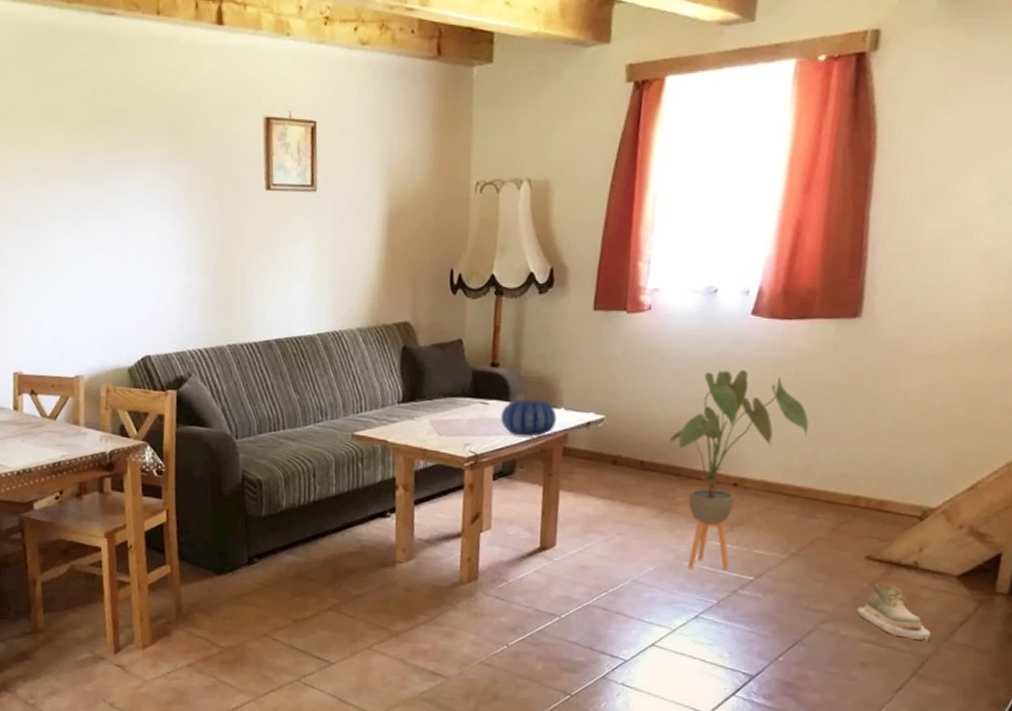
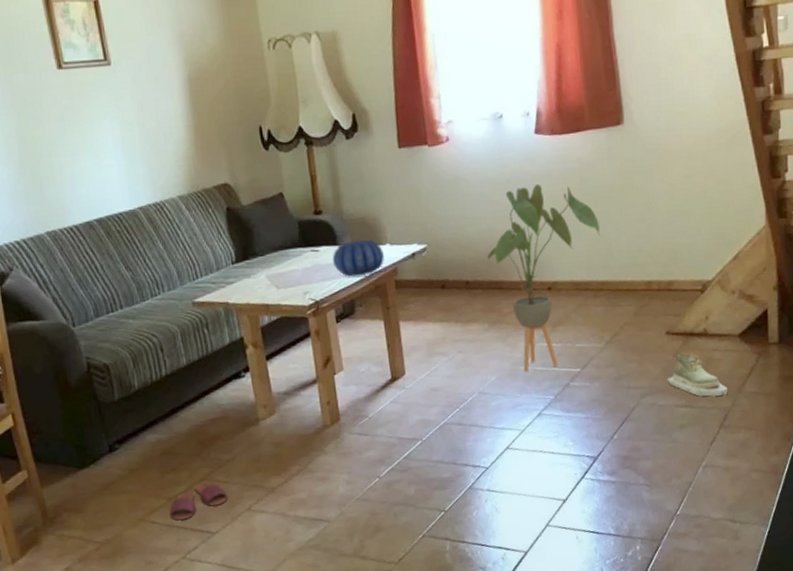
slippers: none [292,612,351,645] -> present [169,482,228,521]

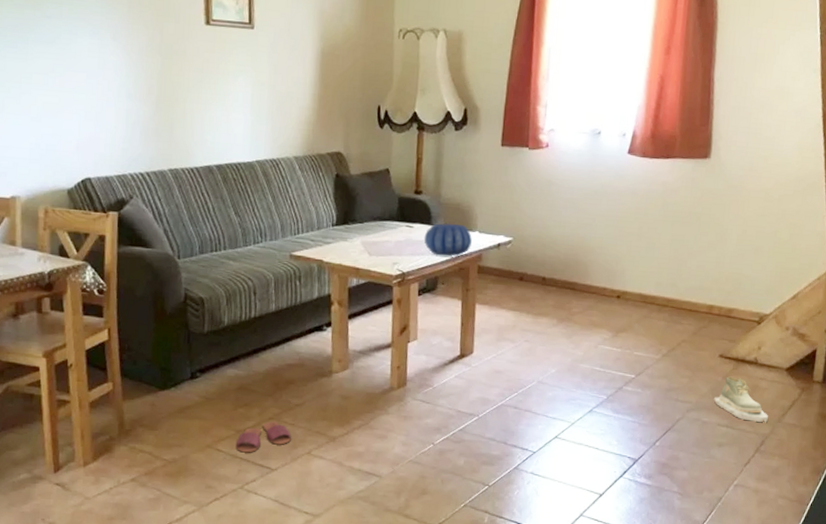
house plant: present [487,183,601,372] -> none [565,199,674,370]

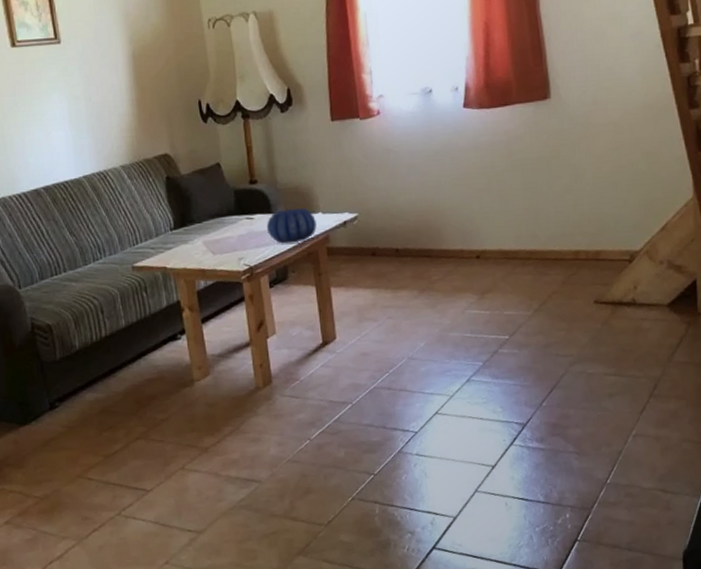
slippers: present [235,421,291,453] -> none [106,440,162,478]
boot: present [710,376,768,423] -> none [591,321,657,366]

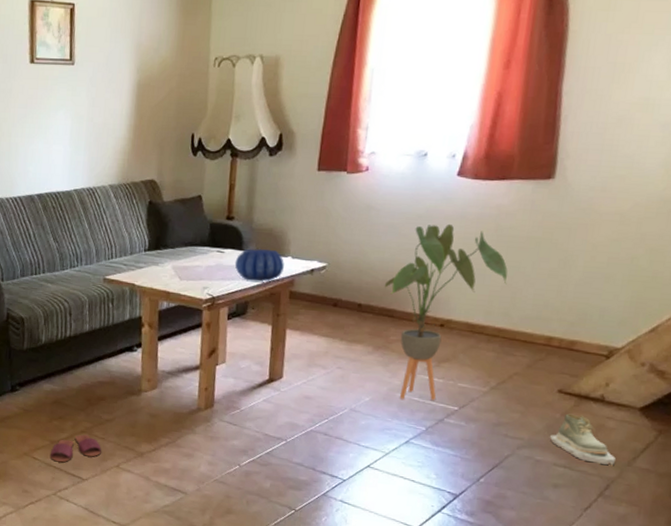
slippers: none [106,440,162,478] -> present [50,434,102,463]
house plant: none [416,155,529,338] -> present [384,223,508,401]
boot: none [591,321,657,366] -> present [545,413,615,466]

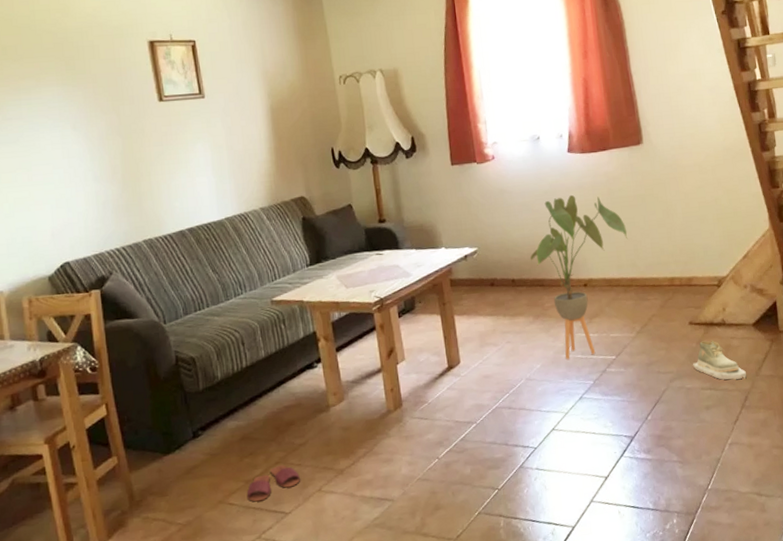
decorative bowl: present [234,248,284,282] -> none [394,244,440,277]

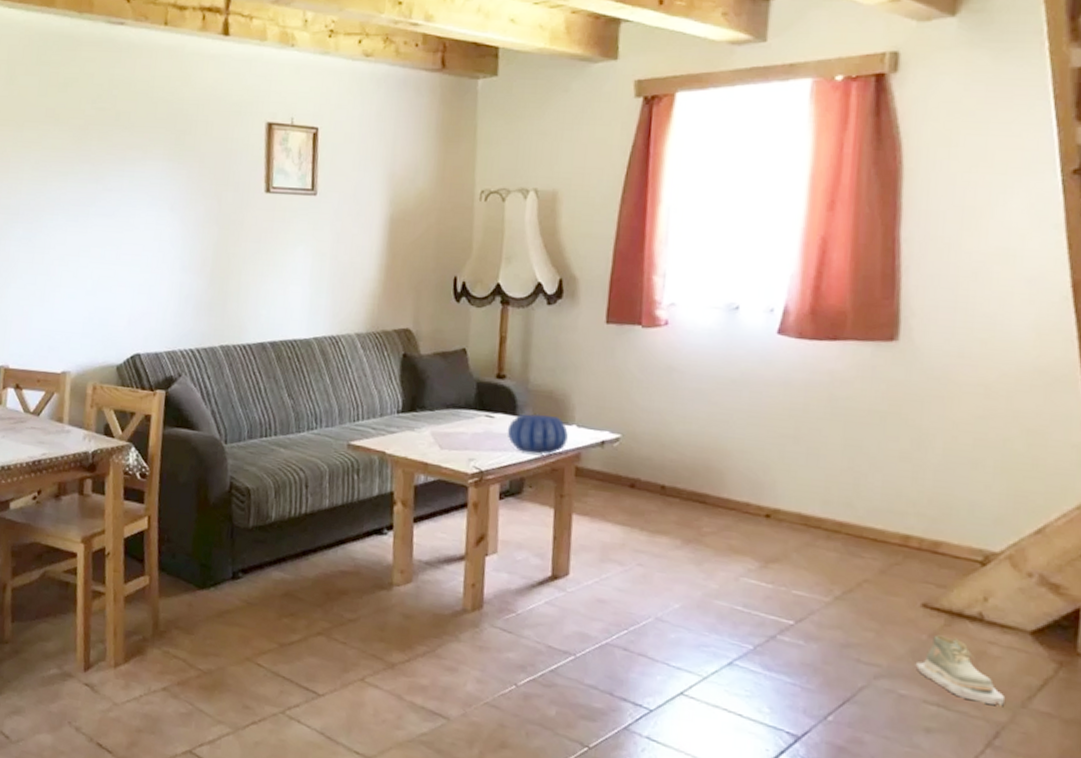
slippers: present [246,465,300,502] -> none [278,636,342,672]
decorative bowl: none [394,244,440,277] -> present [507,414,568,454]
house plant: present [530,194,628,360] -> none [692,391,848,612]

